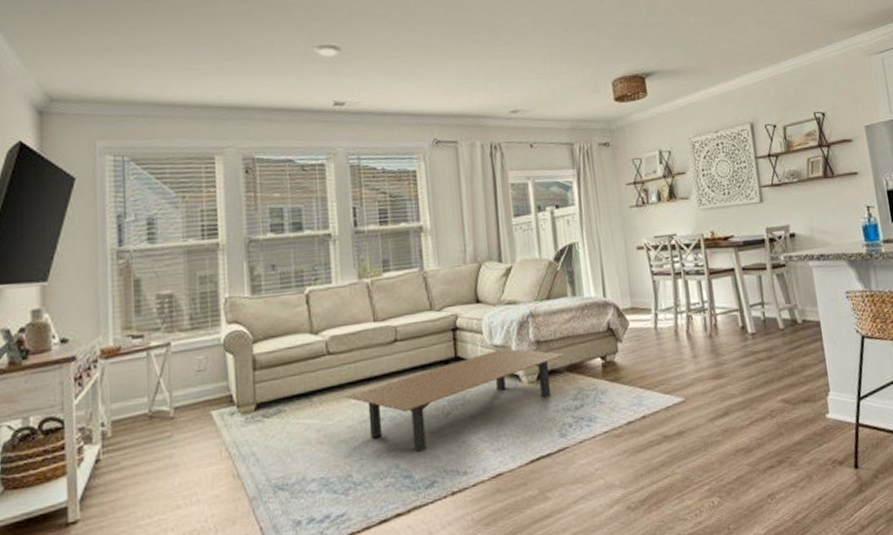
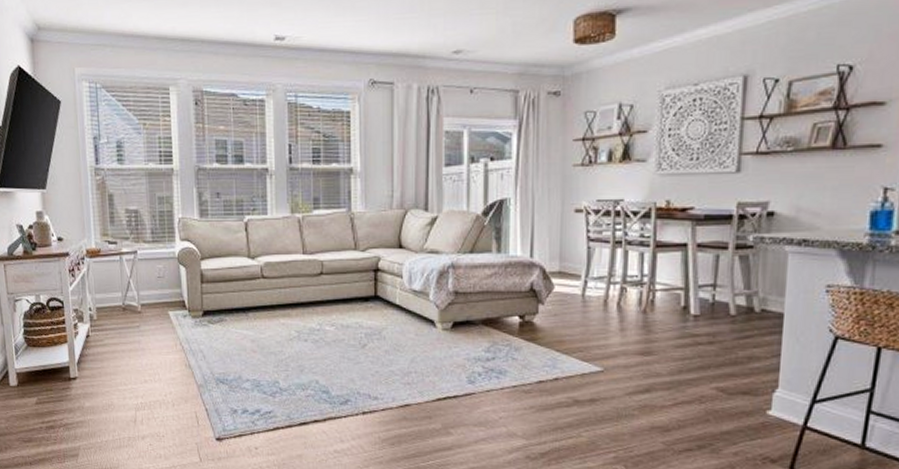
coffee table: present [345,347,566,452] -> none [276,293,483,373]

